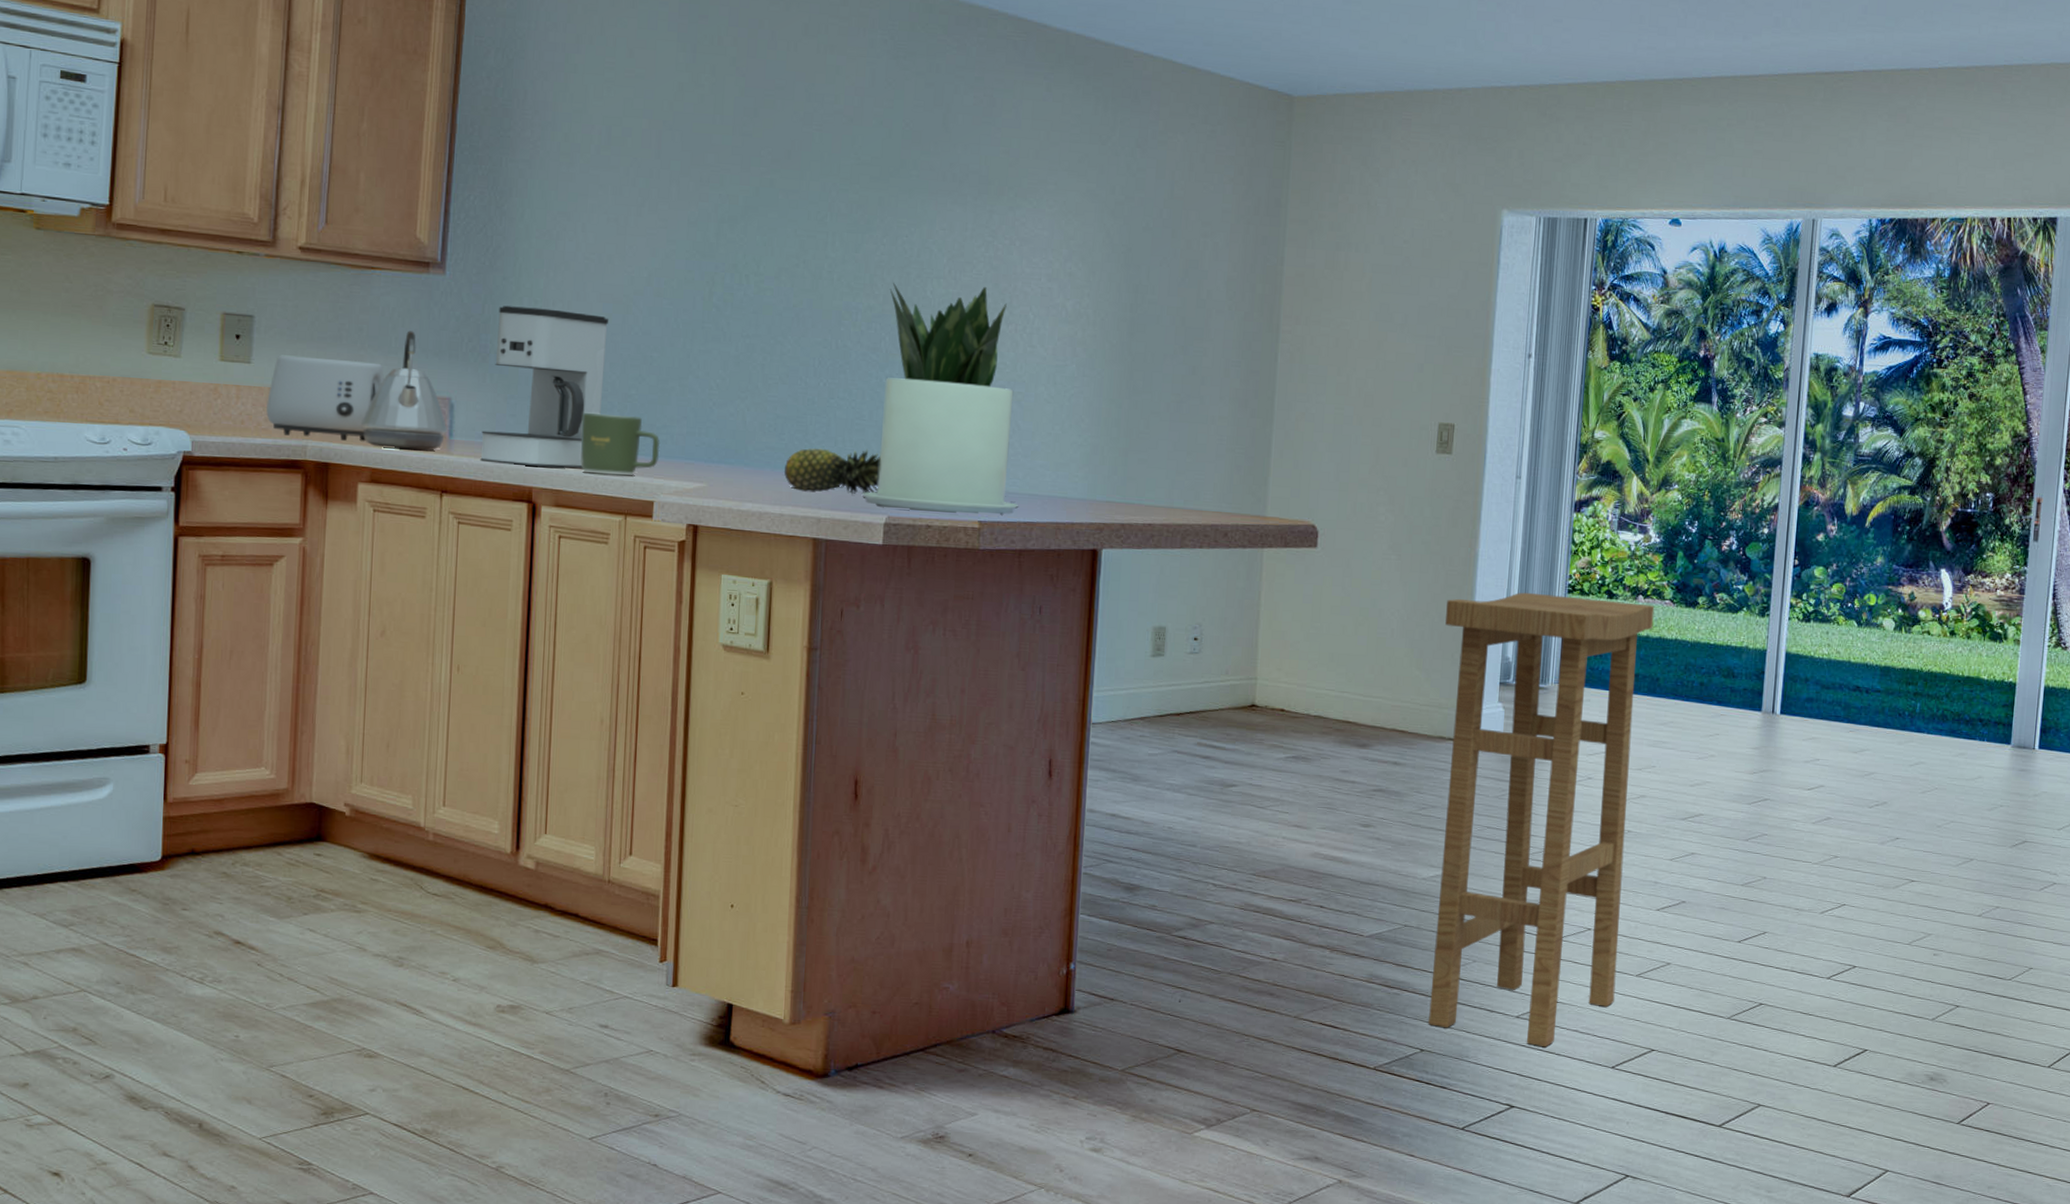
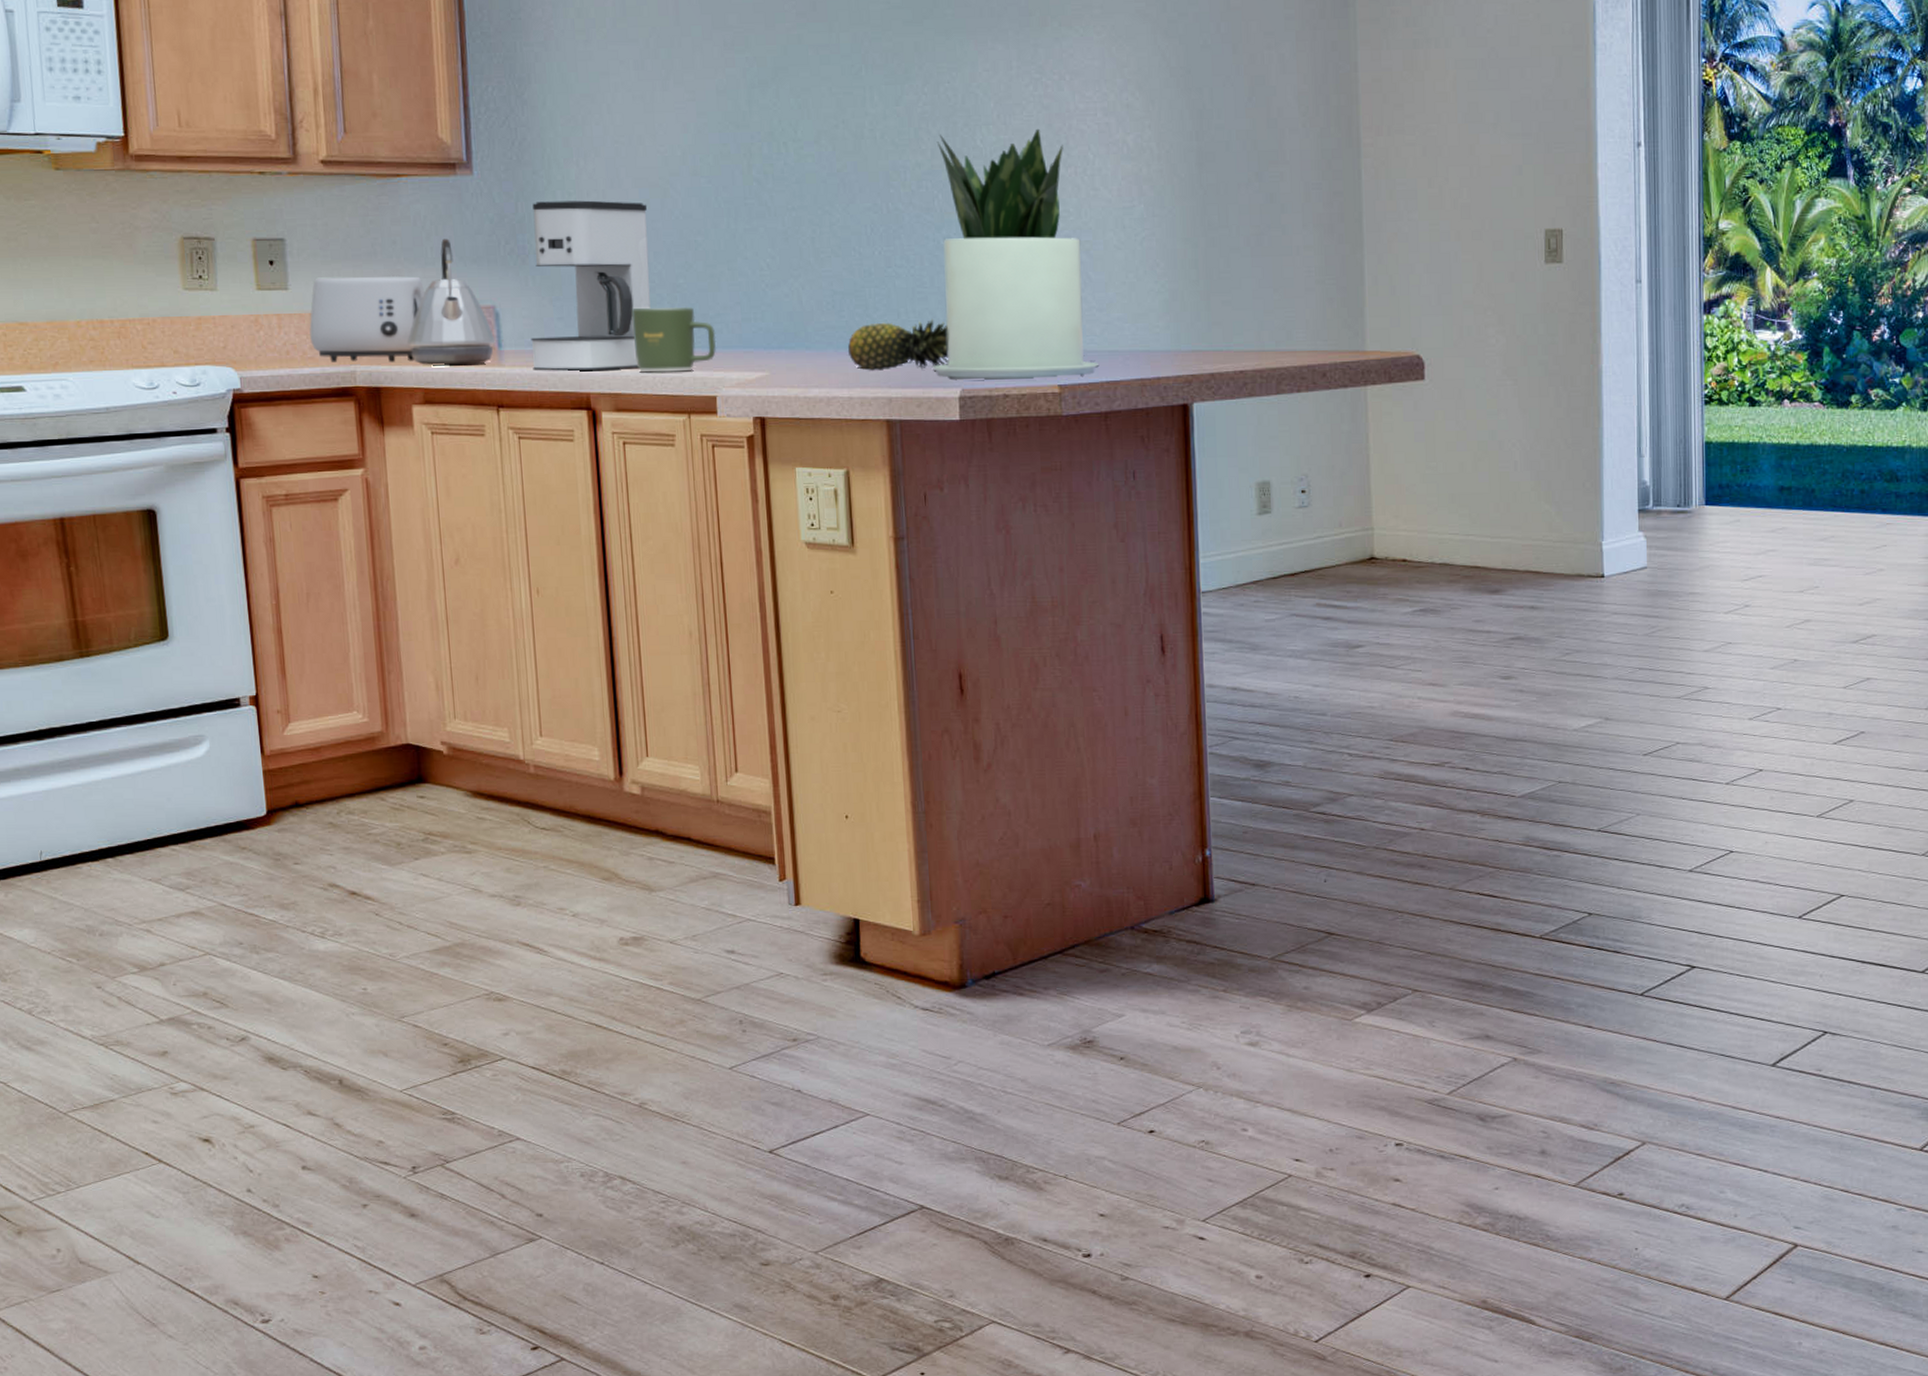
bar stool: present [1428,592,1655,1048] -> none [1572,407,1803,901]

